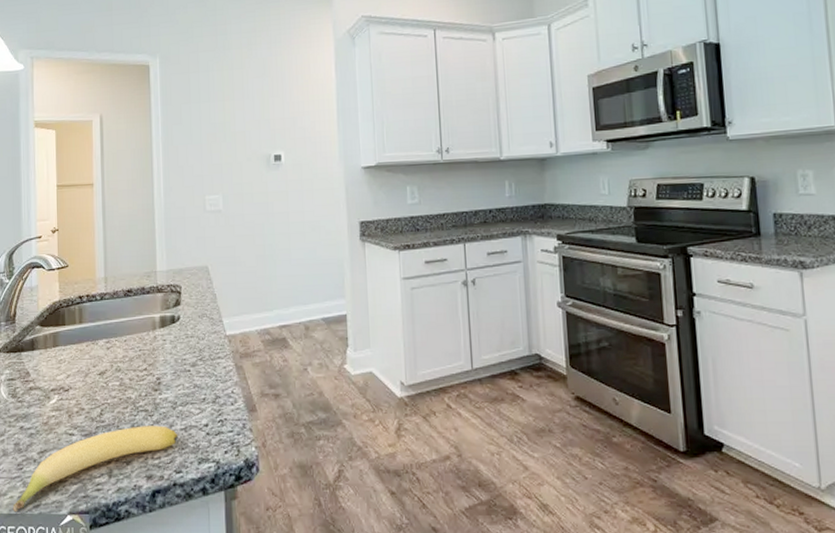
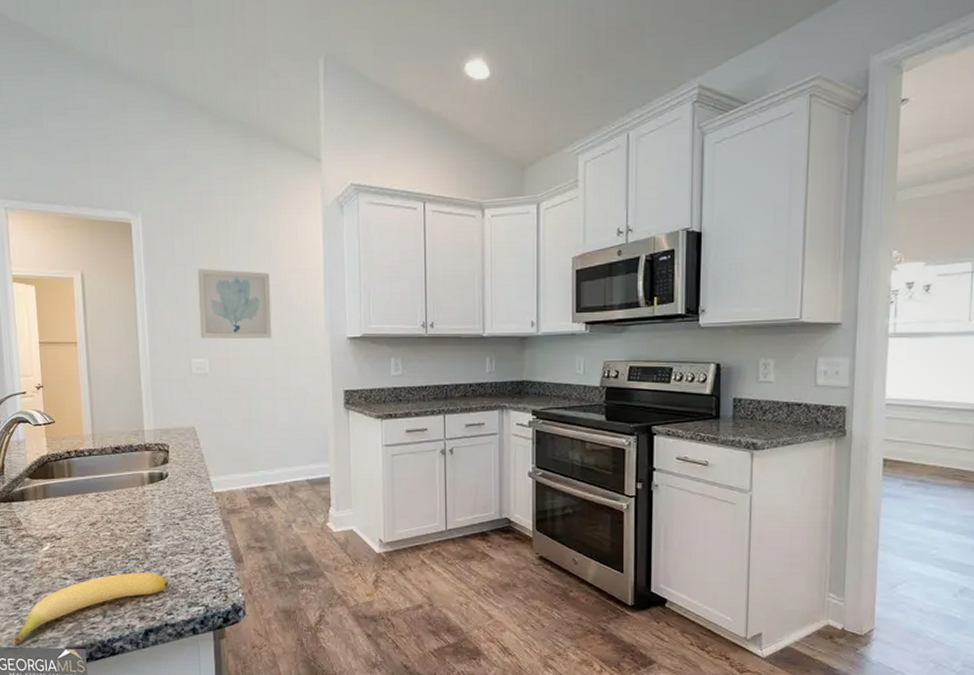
wall art: none [212,105,286,175] -> present [197,269,272,339]

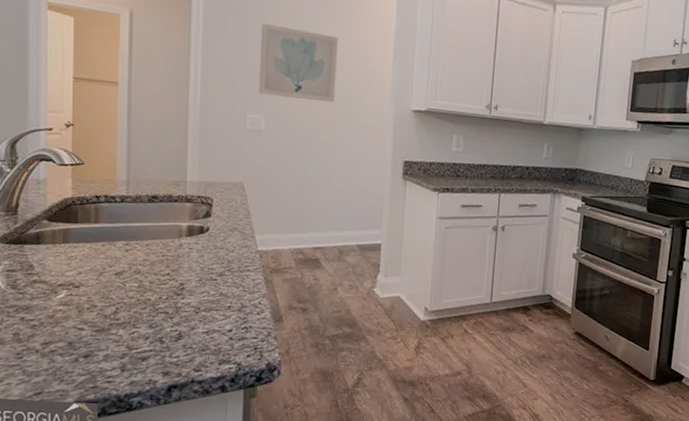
banana: present [11,572,169,646] -> none [10,326,200,398]

